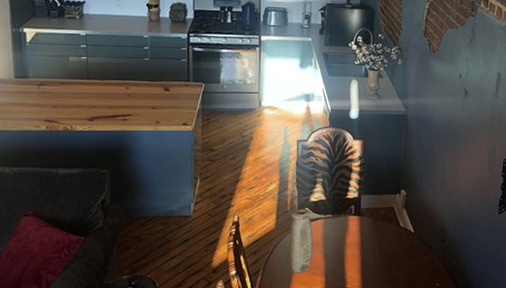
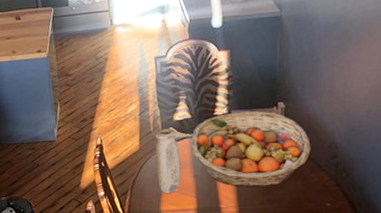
fruit basket: none [324,197,425,267] -> present [191,111,311,187]

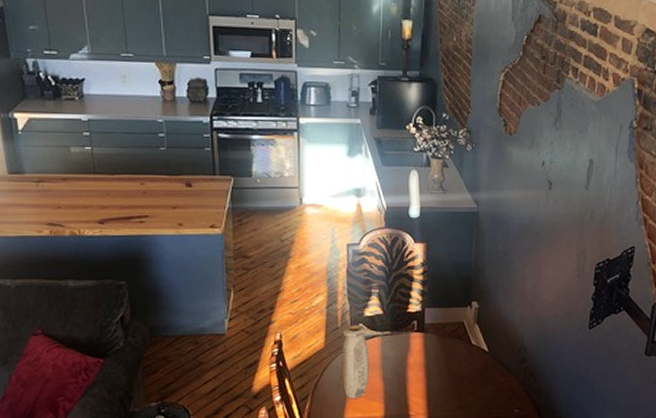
fruit basket: present [191,111,311,187] -> none [382,310,502,391]

